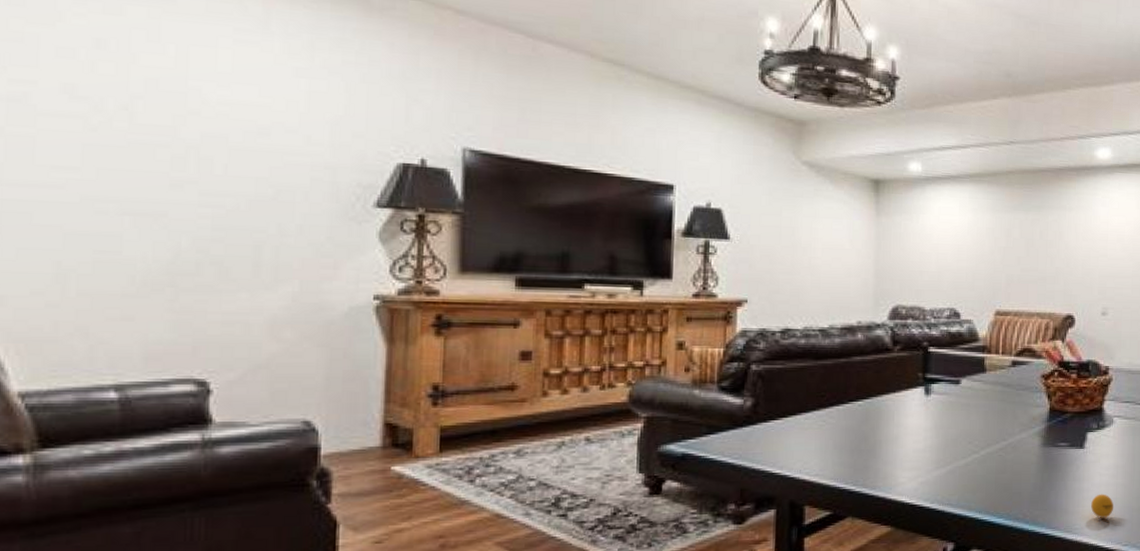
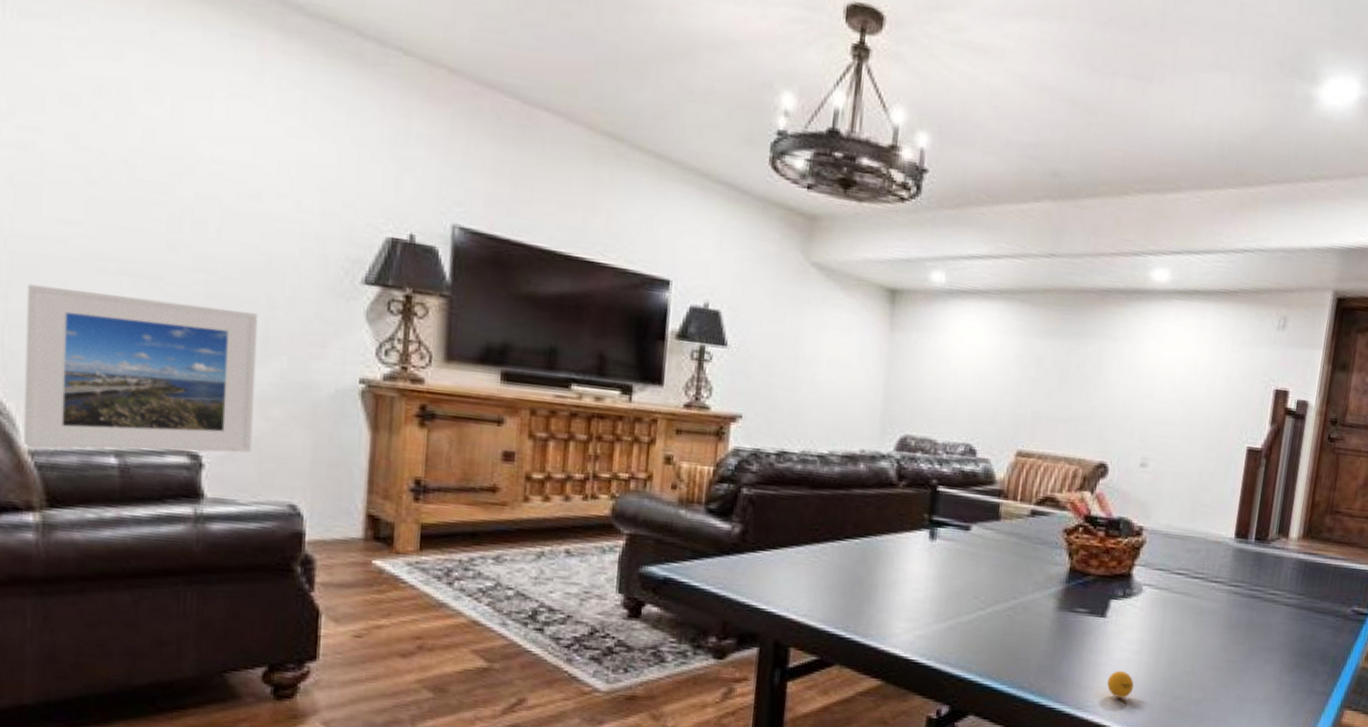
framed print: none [12,229,268,392] -> present [23,283,259,453]

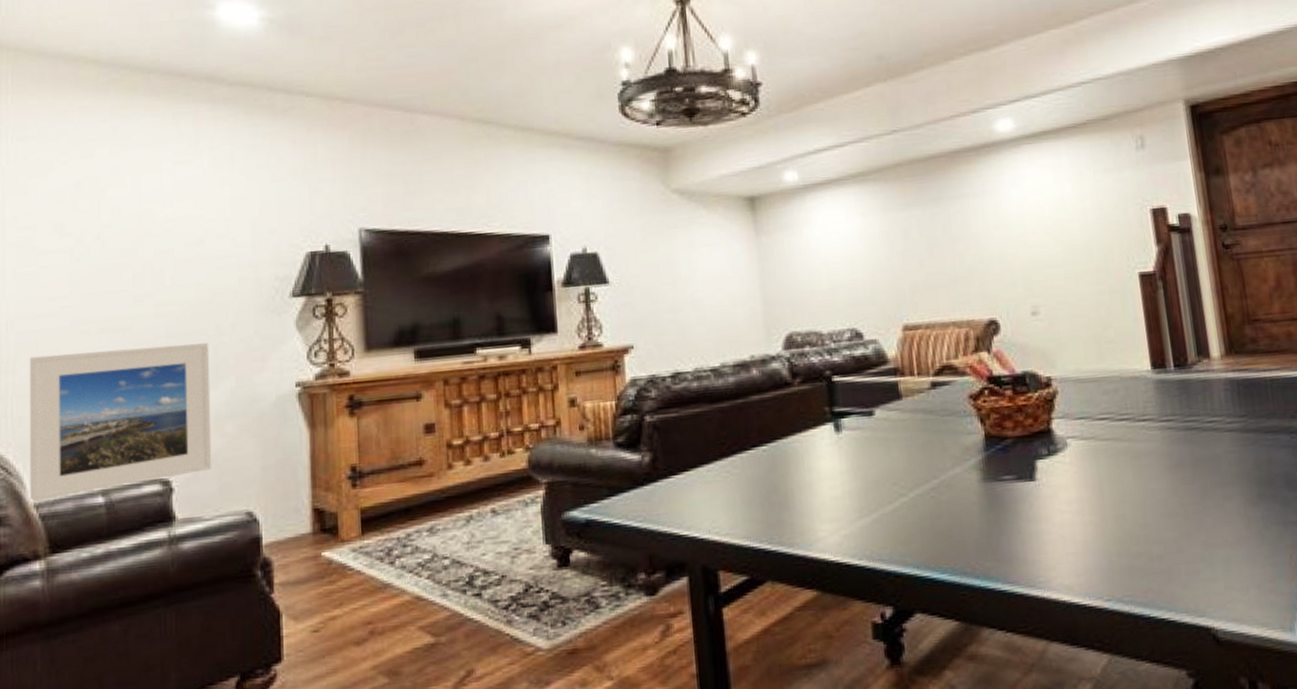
ping-pong ball: present [1107,670,1134,698] -> none [1055,536,1086,567]

